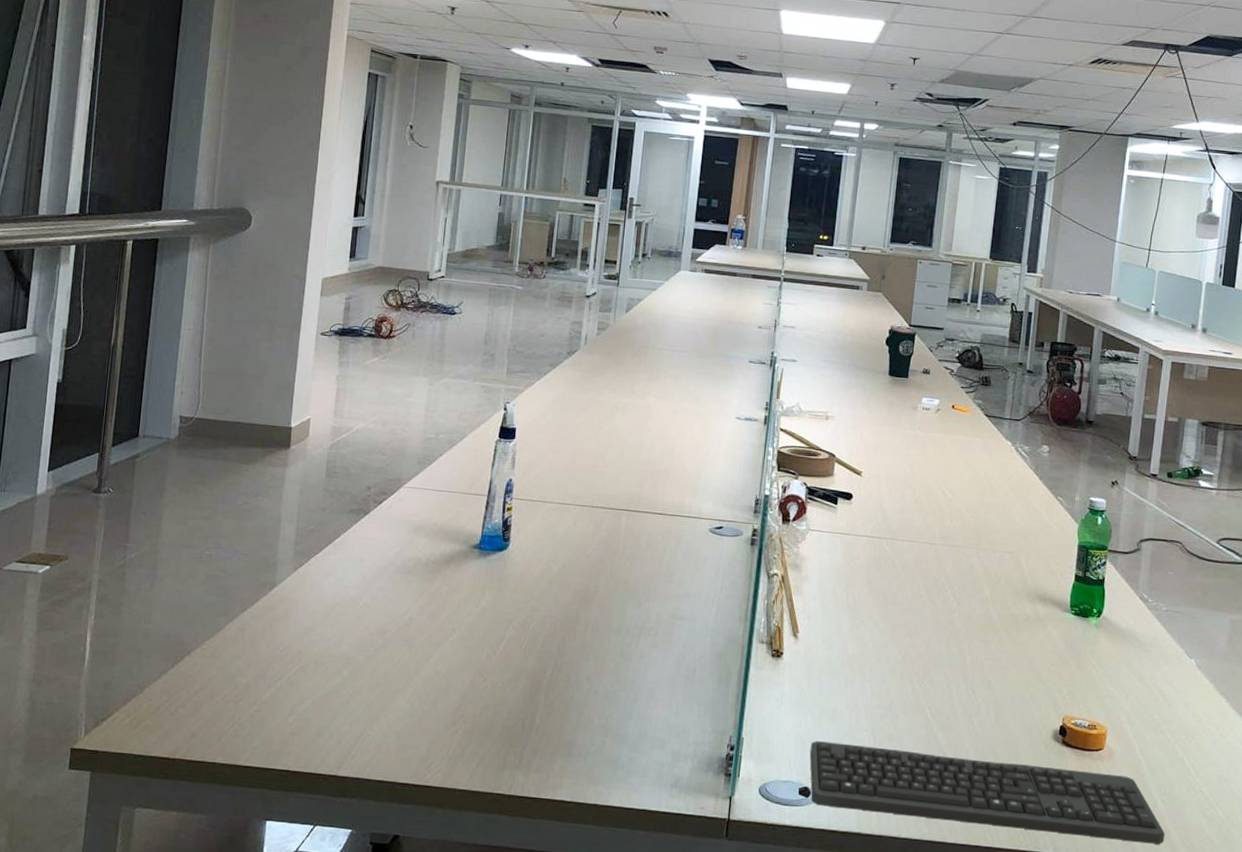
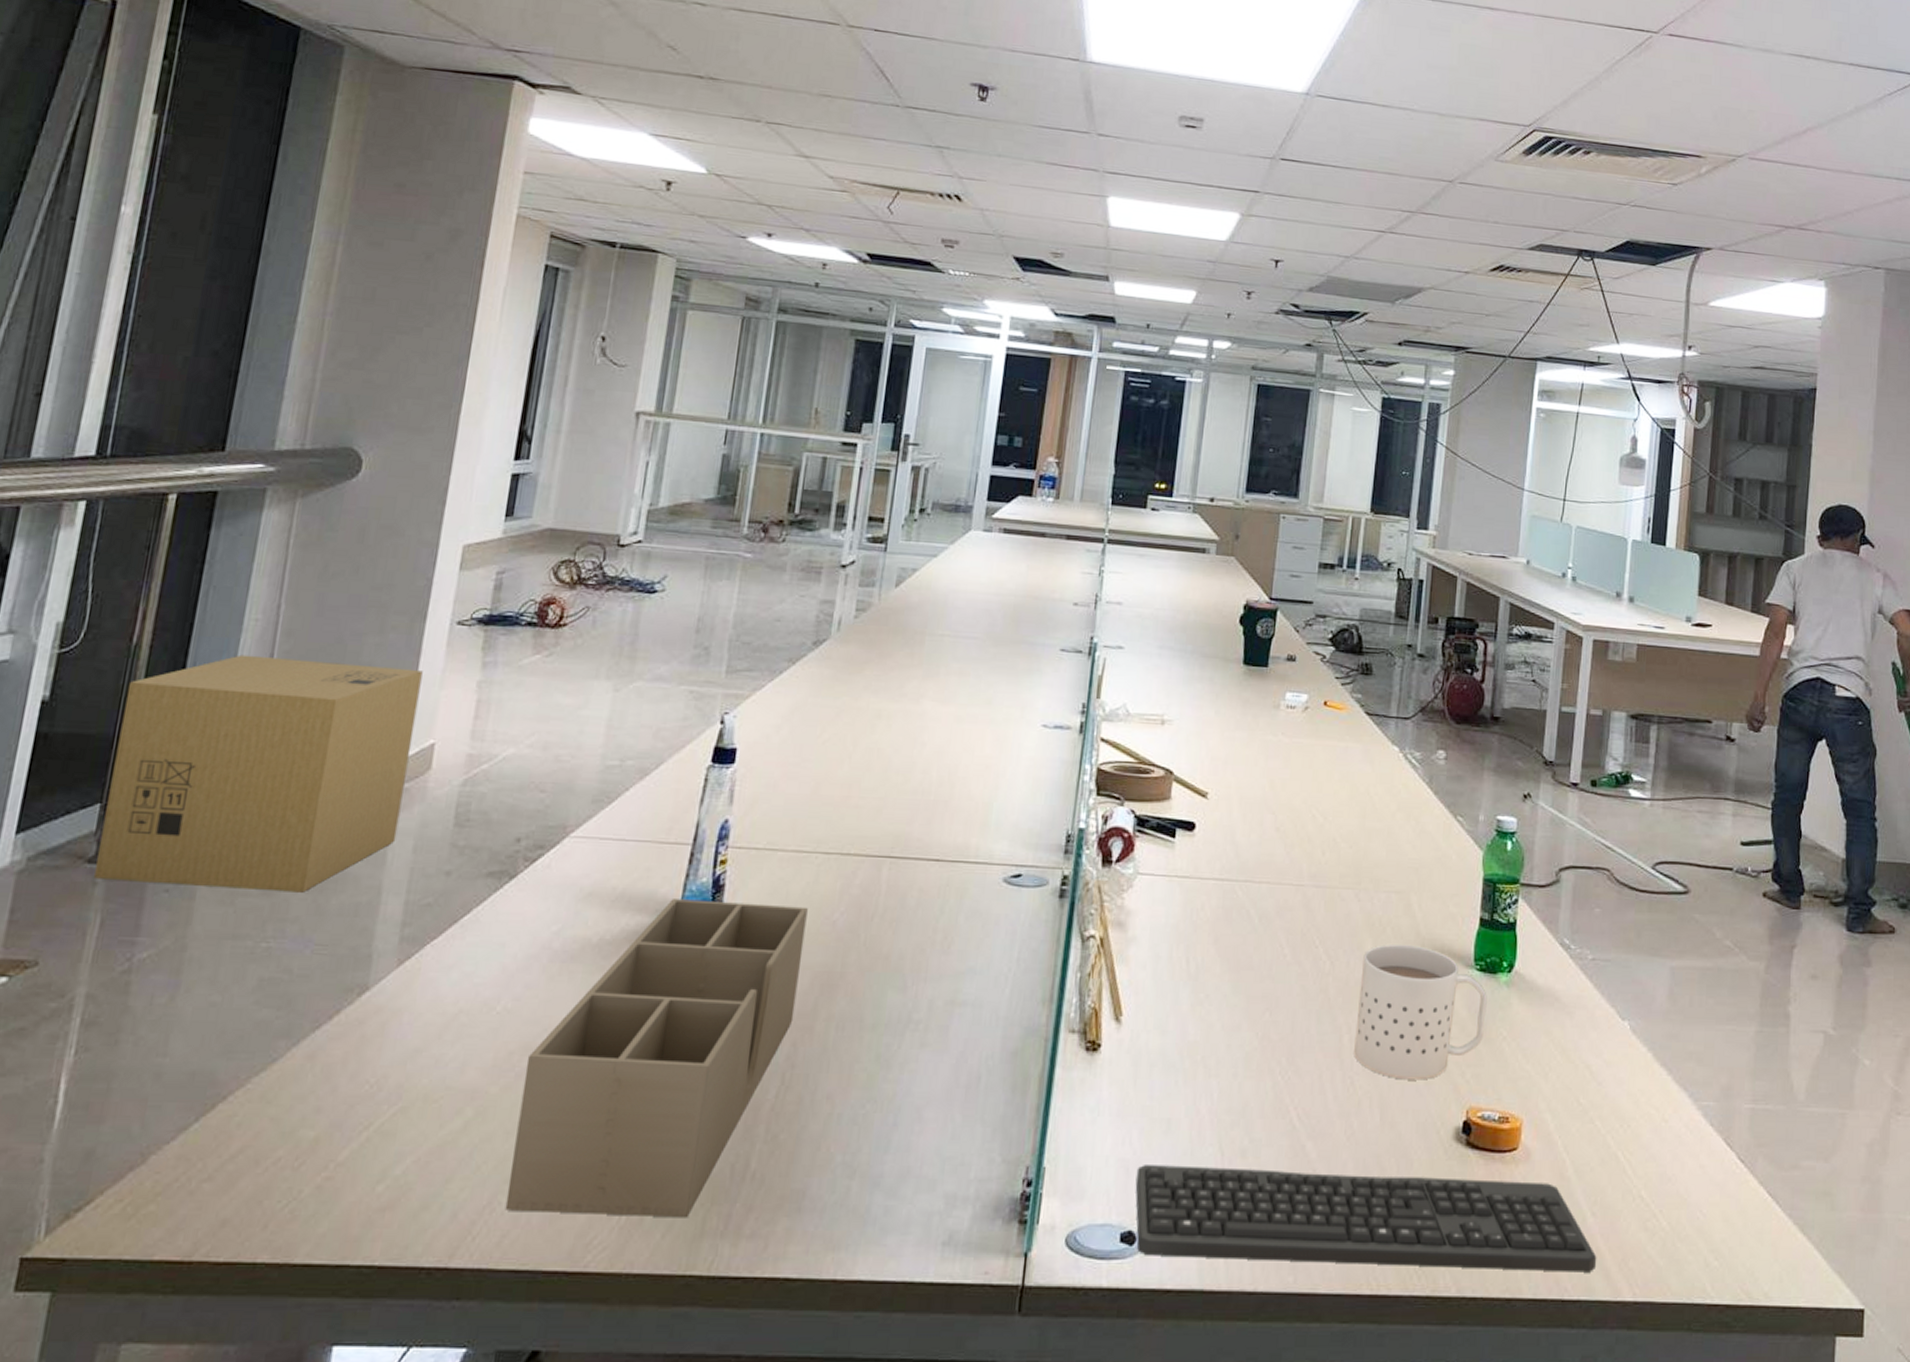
cardboard box: none [98,353,300,518] -> present [94,654,423,893]
desk organizer: none [372,533,570,755] -> present [504,899,808,1218]
mug: none [975,591,1080,694] -> present [1354,943,1487,1080]

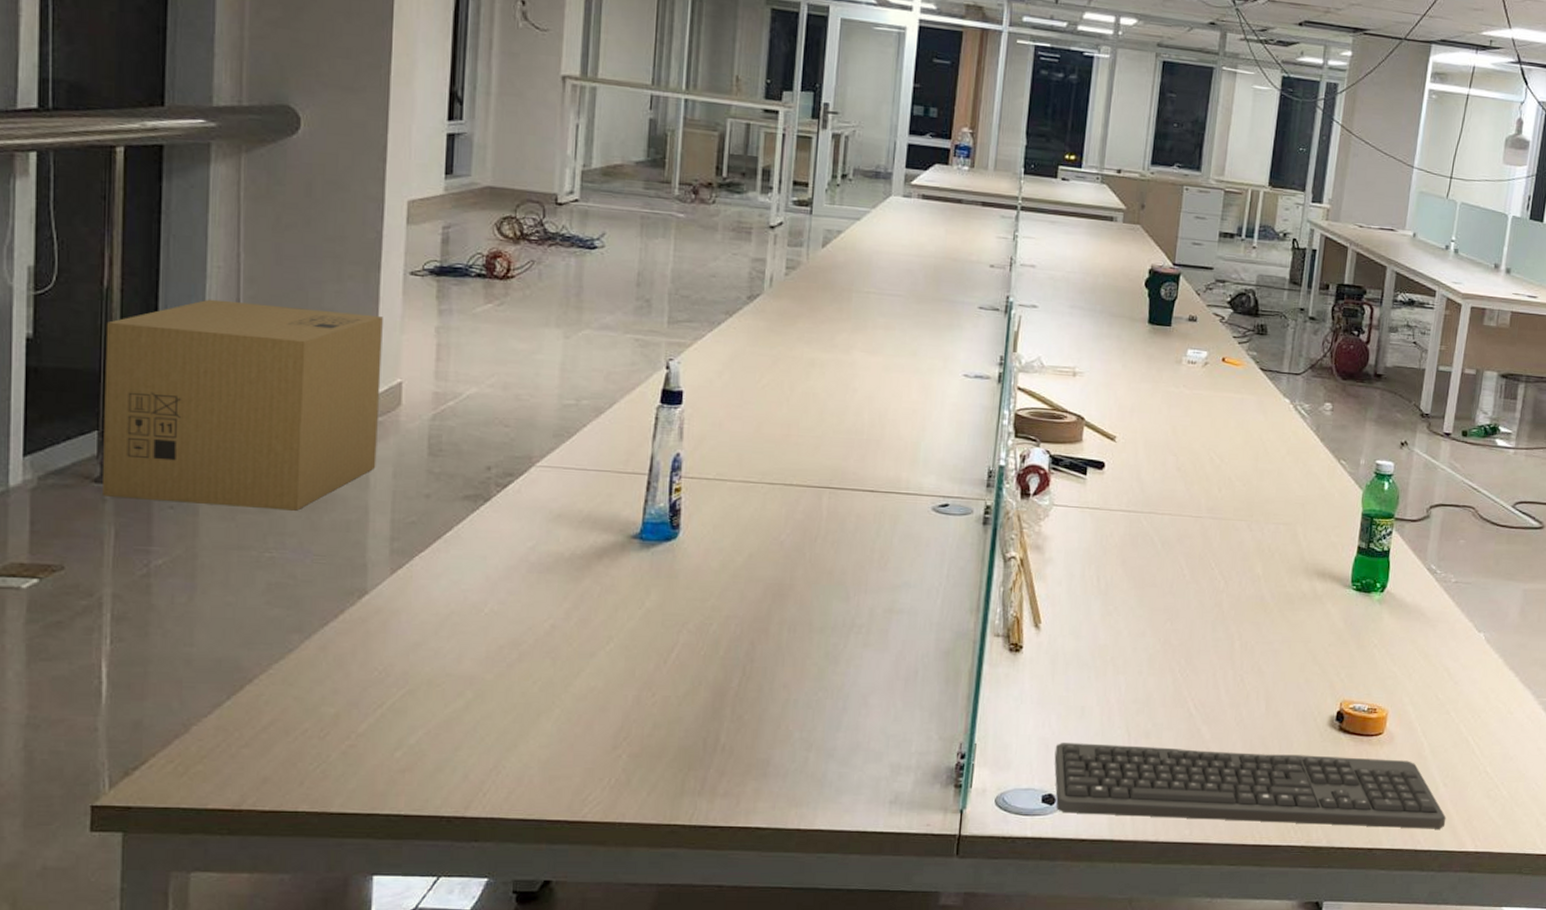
desk organizer: present [504,899,808,1218] -> none [509,521,757,780]
mug: present [1354,943,1487,1080] -> none [1244,567,1362,679]

